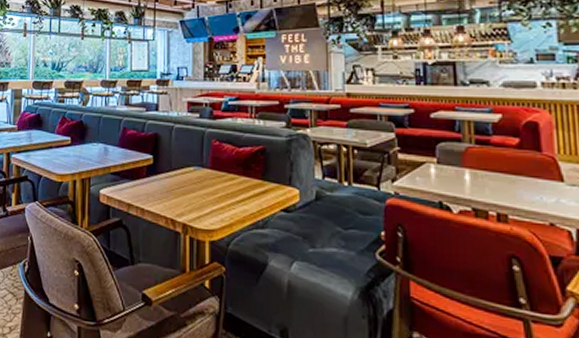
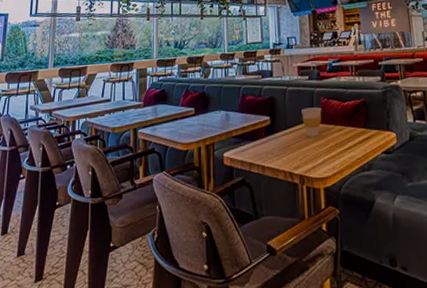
cup: none [189,150,213,183] -> present [301,107,322,137]

